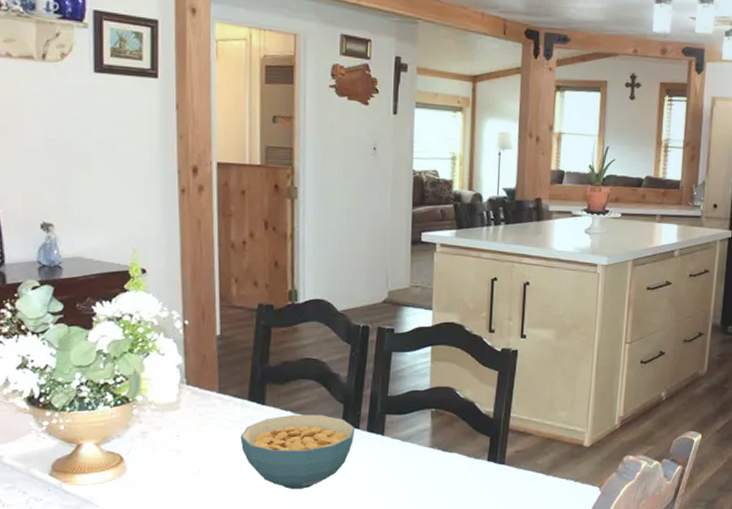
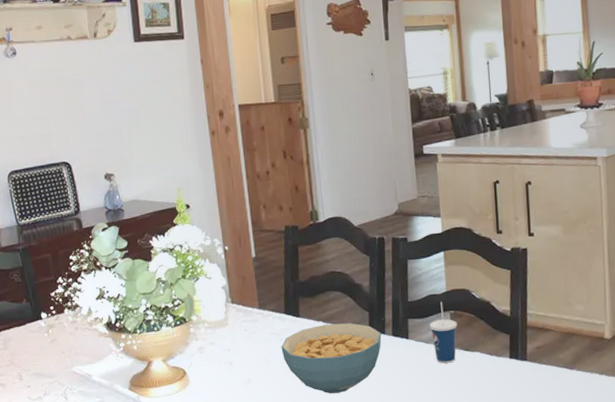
cup: none [407,398,438,463] -> present [429,301,457,363]

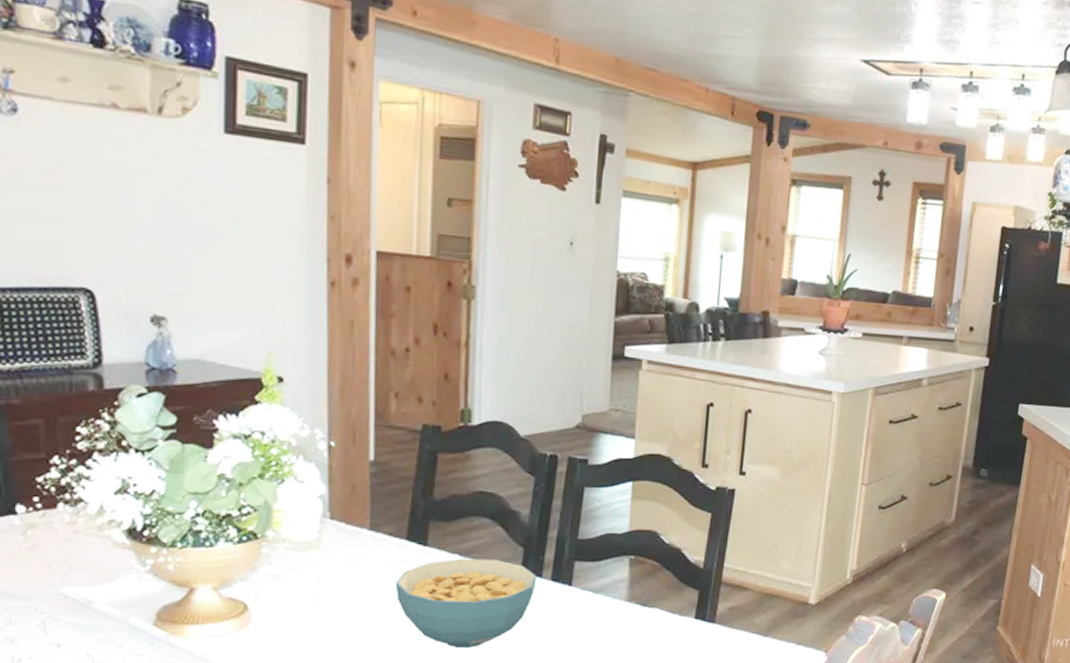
cup: present [429,301,457,363] -> none [600,542,637,619]

